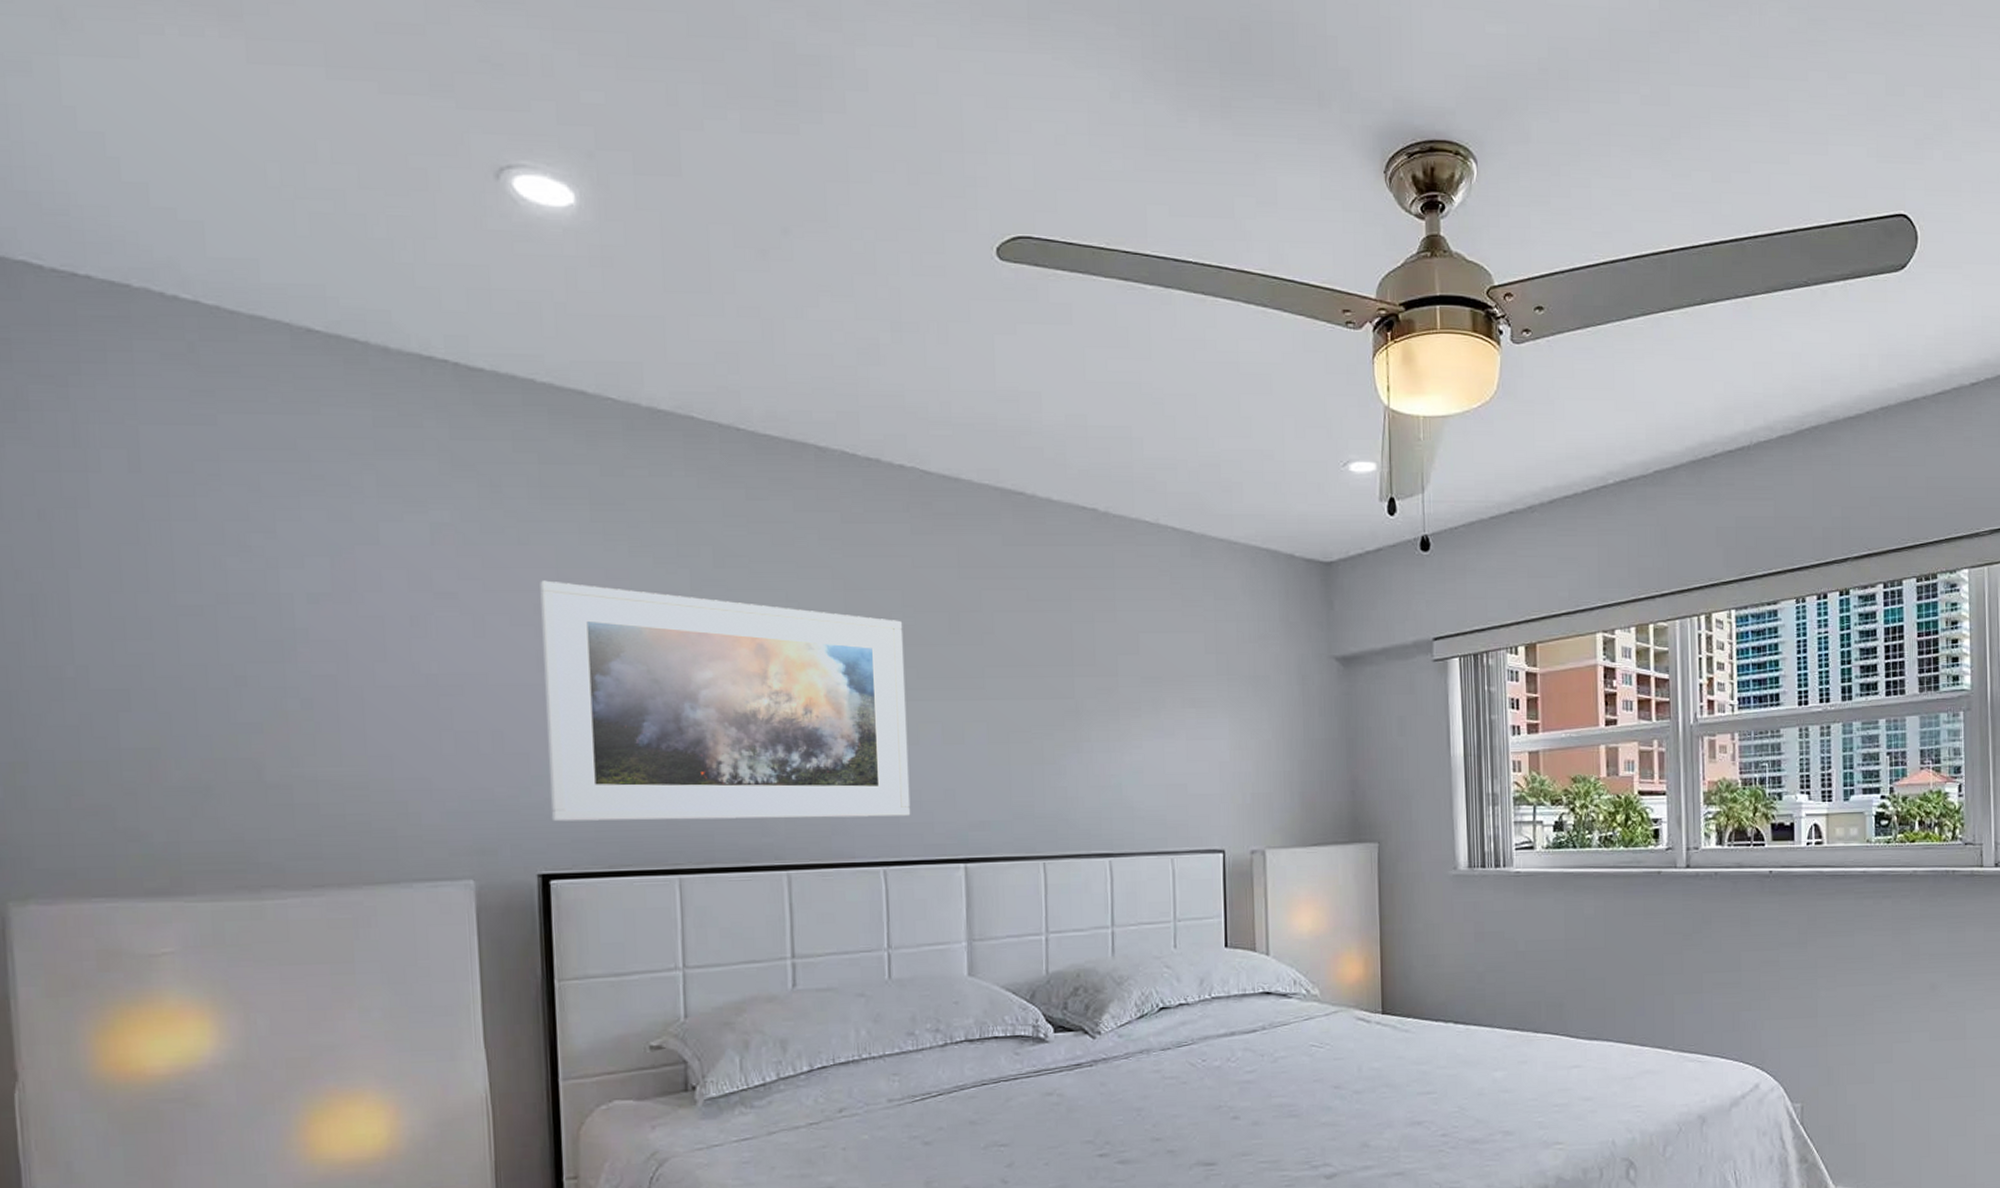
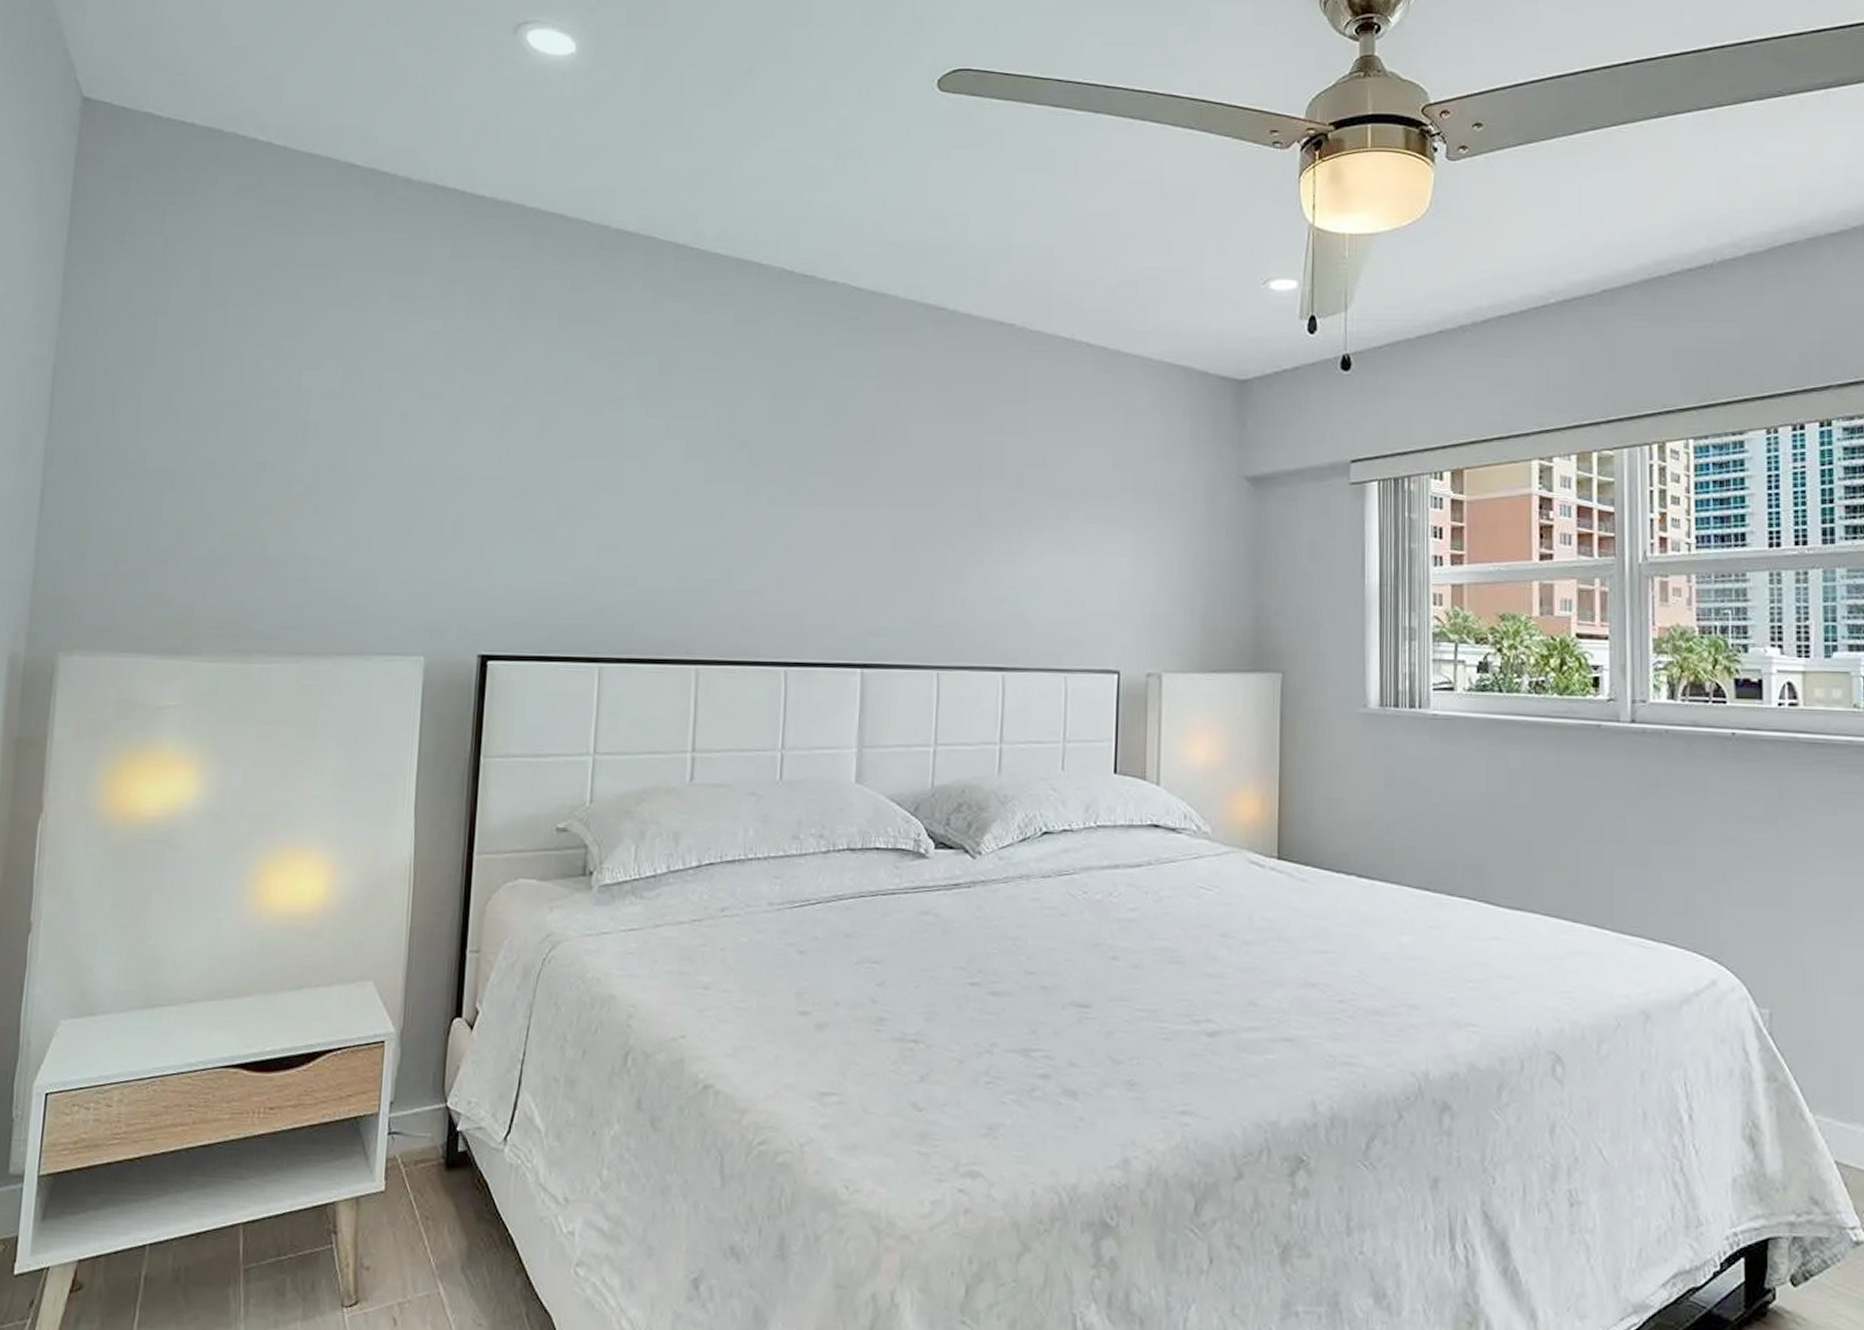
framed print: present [540,580,911,822] -> none [495,384,823,618]

